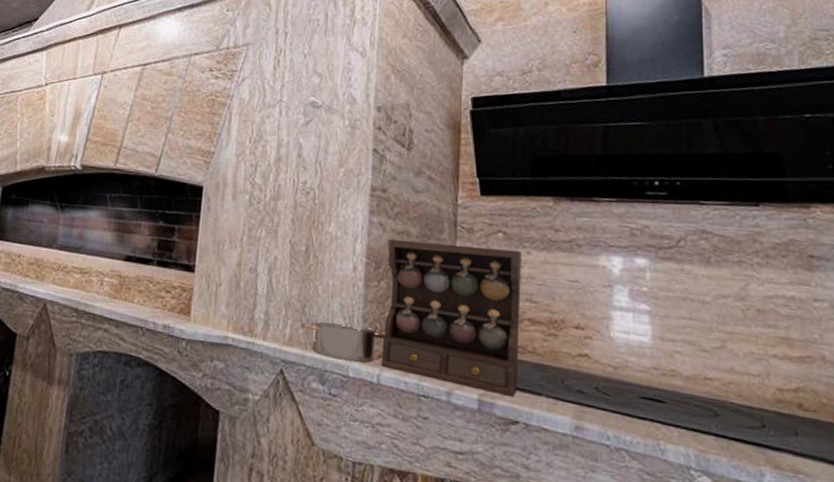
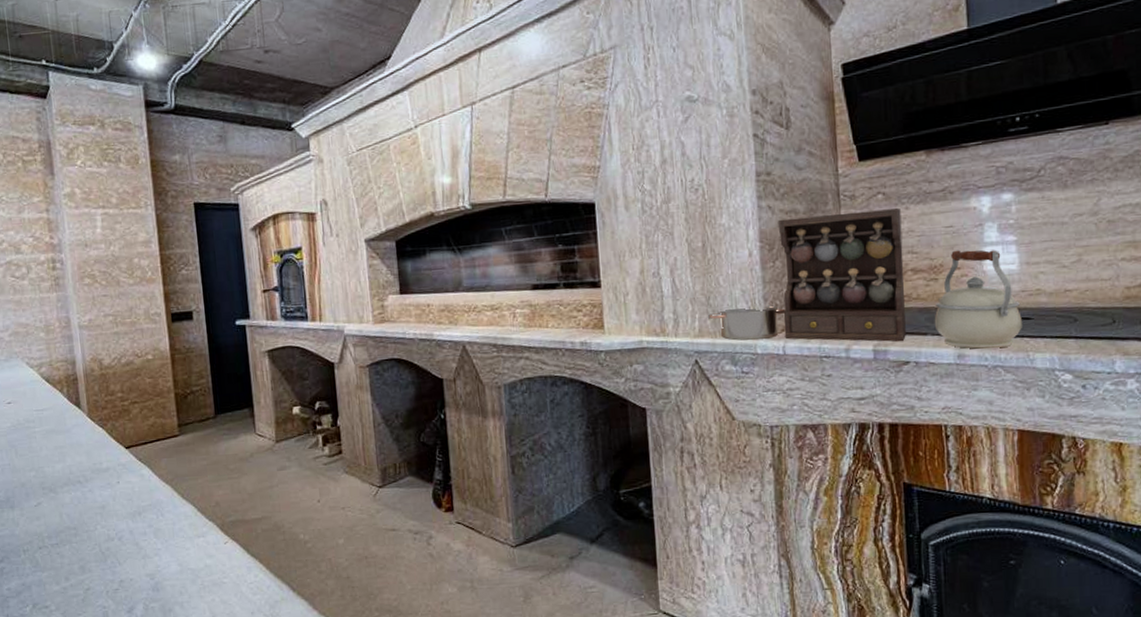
kettle: none [550,308,654,430] -> present [934,250,1023,350]

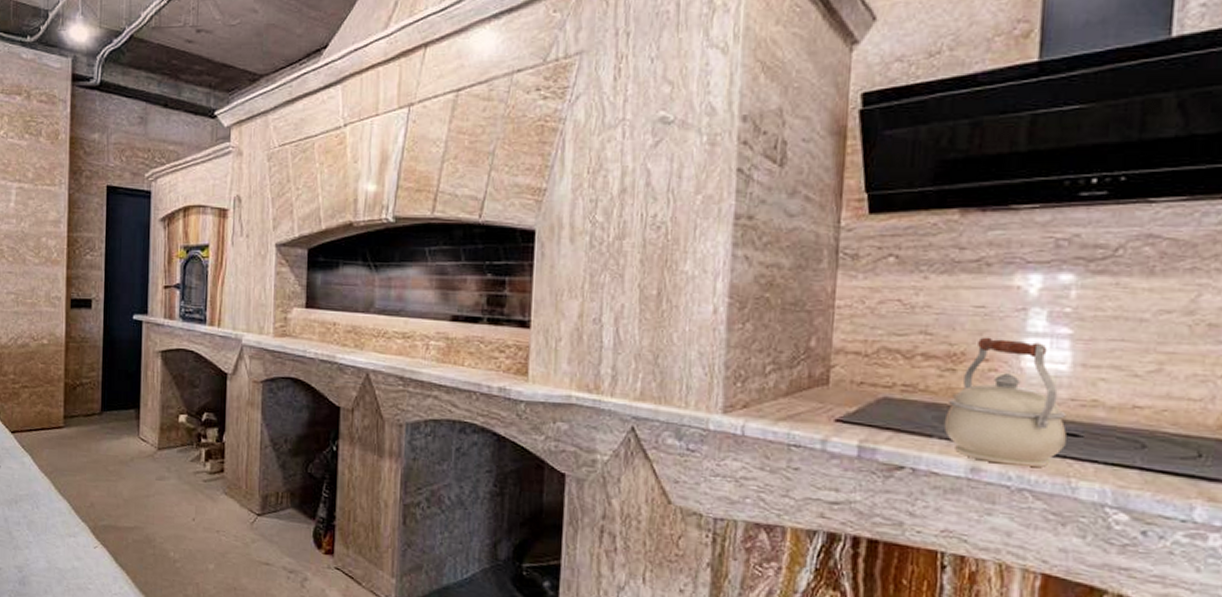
cooking pot: present [710,305,786,341] -> none [655,370,751,415]
spice rack: present [779,208,906,342] -> none [745,274,917,442]

